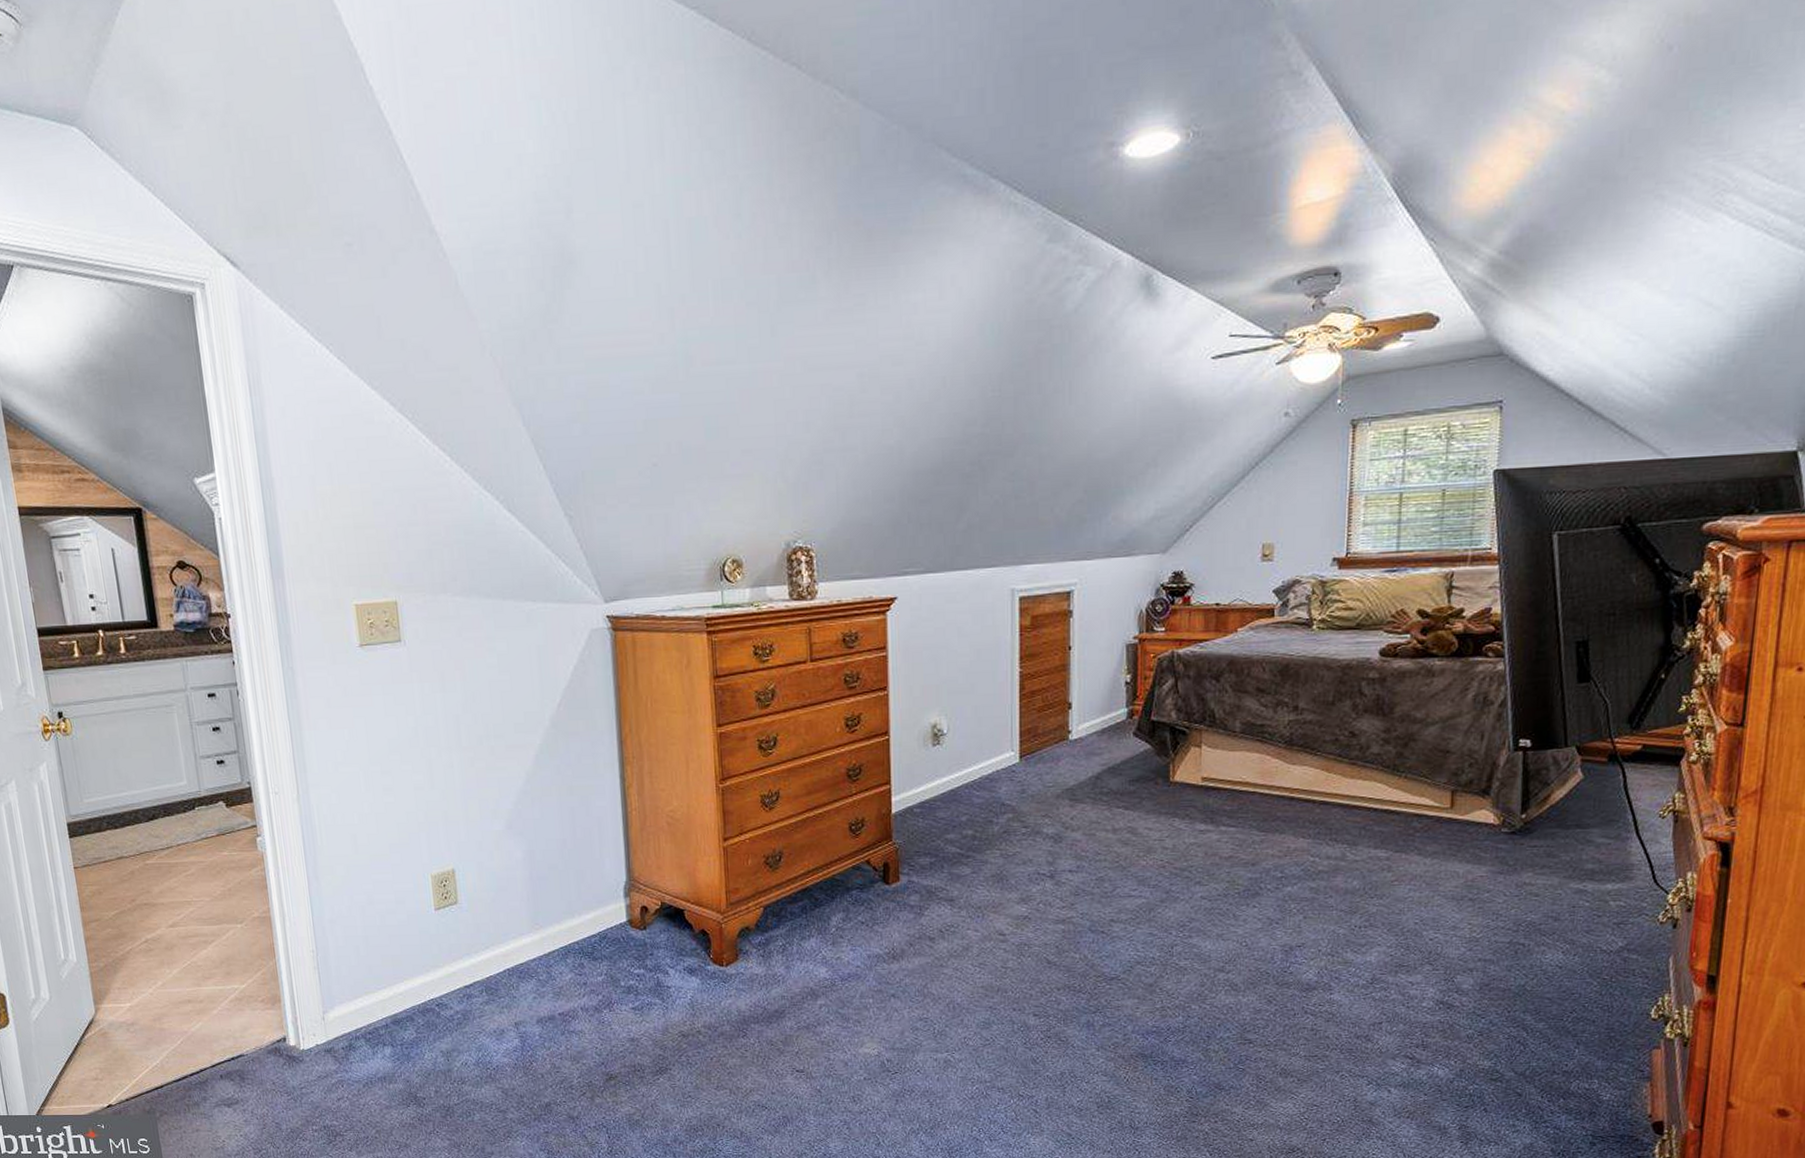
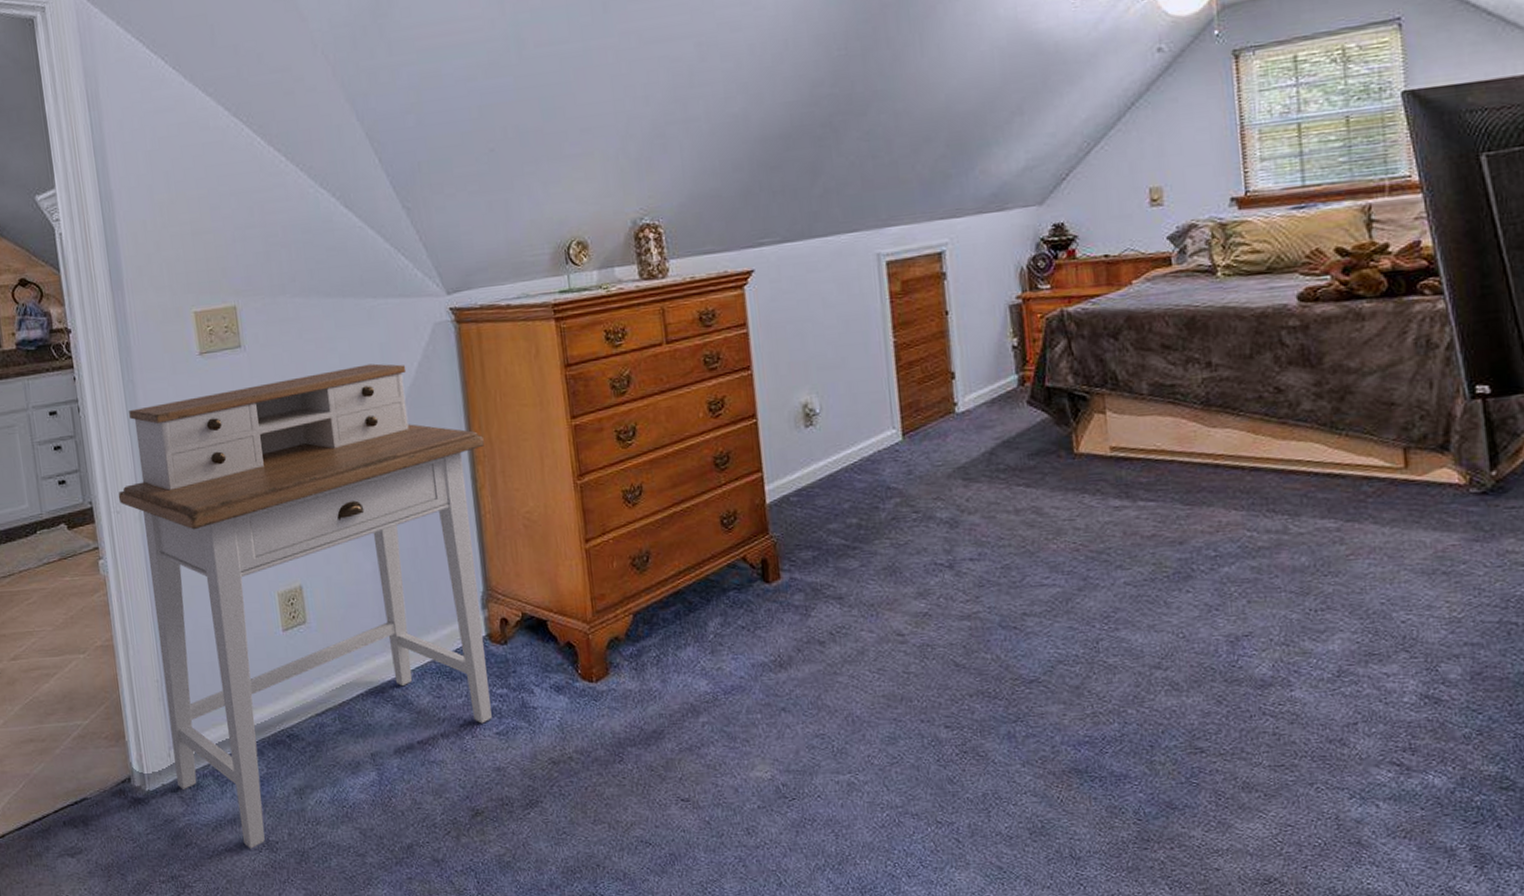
desk: none [276,665,634,1104] -> present [118,363,492,849]

